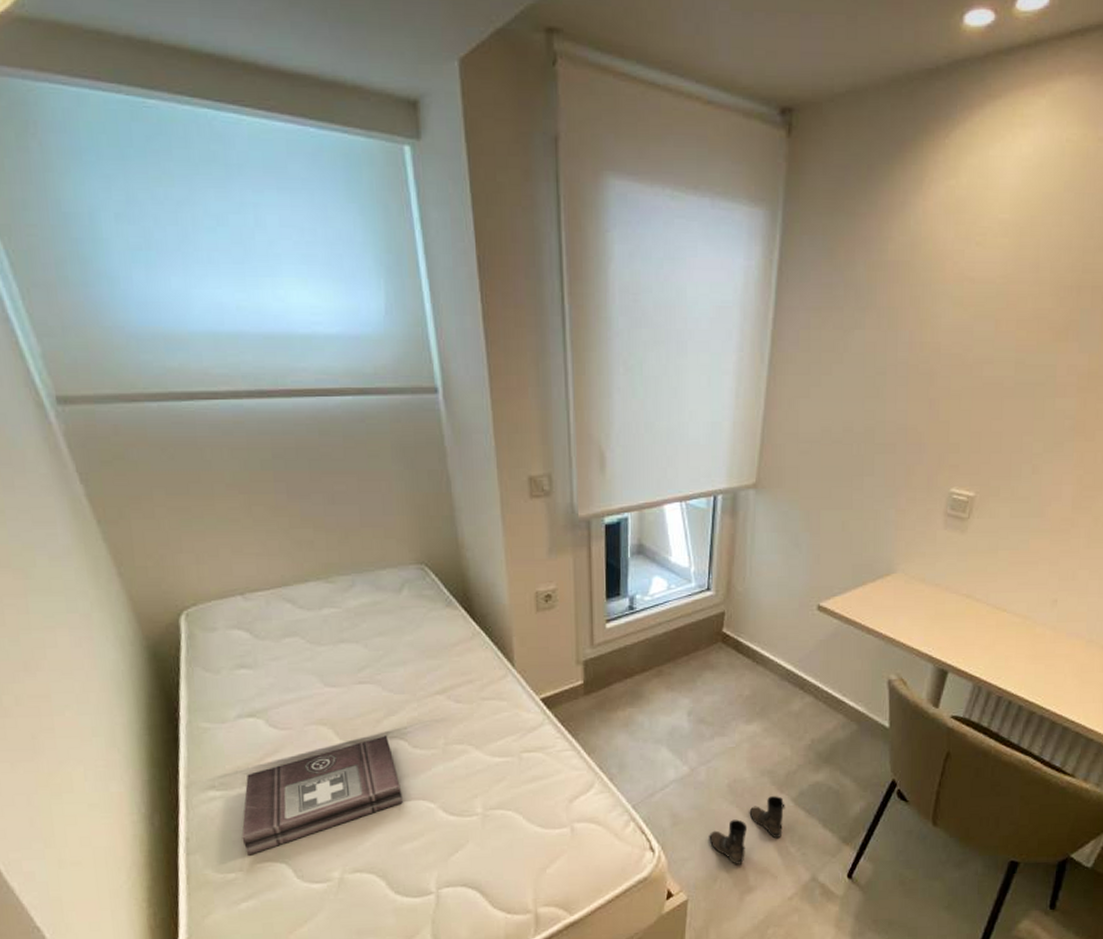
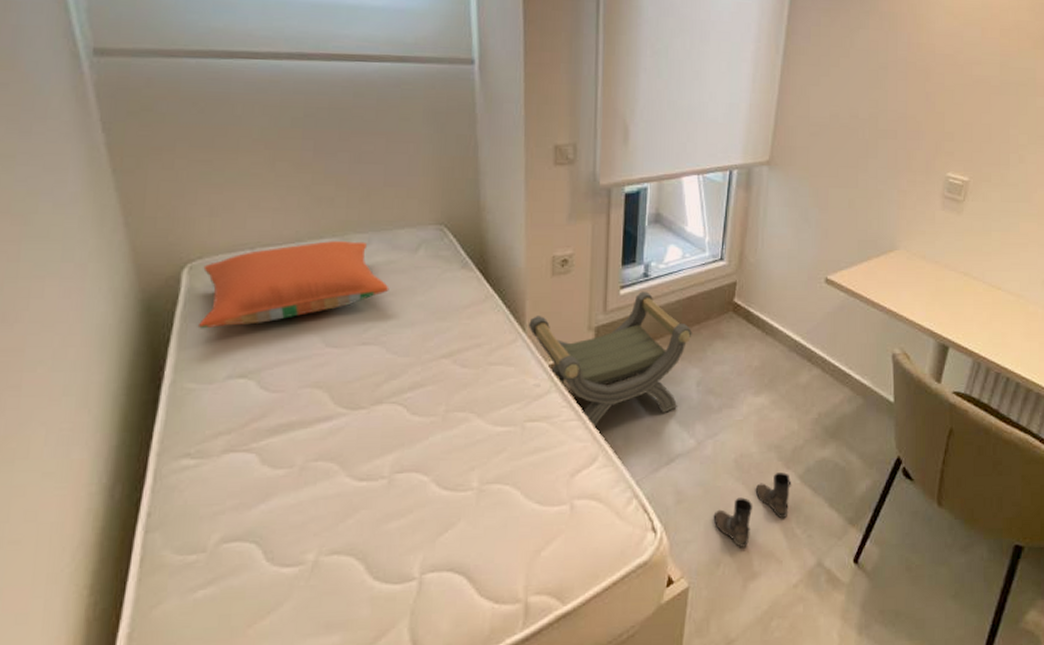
pillow: none [199,583,378,673] -> present [197,241,389,329]
first aid kit: present [241,735,403,856] -> none [211,401,395,534]
stool: none [516,624,681,757] -> present [527,291,692,428]

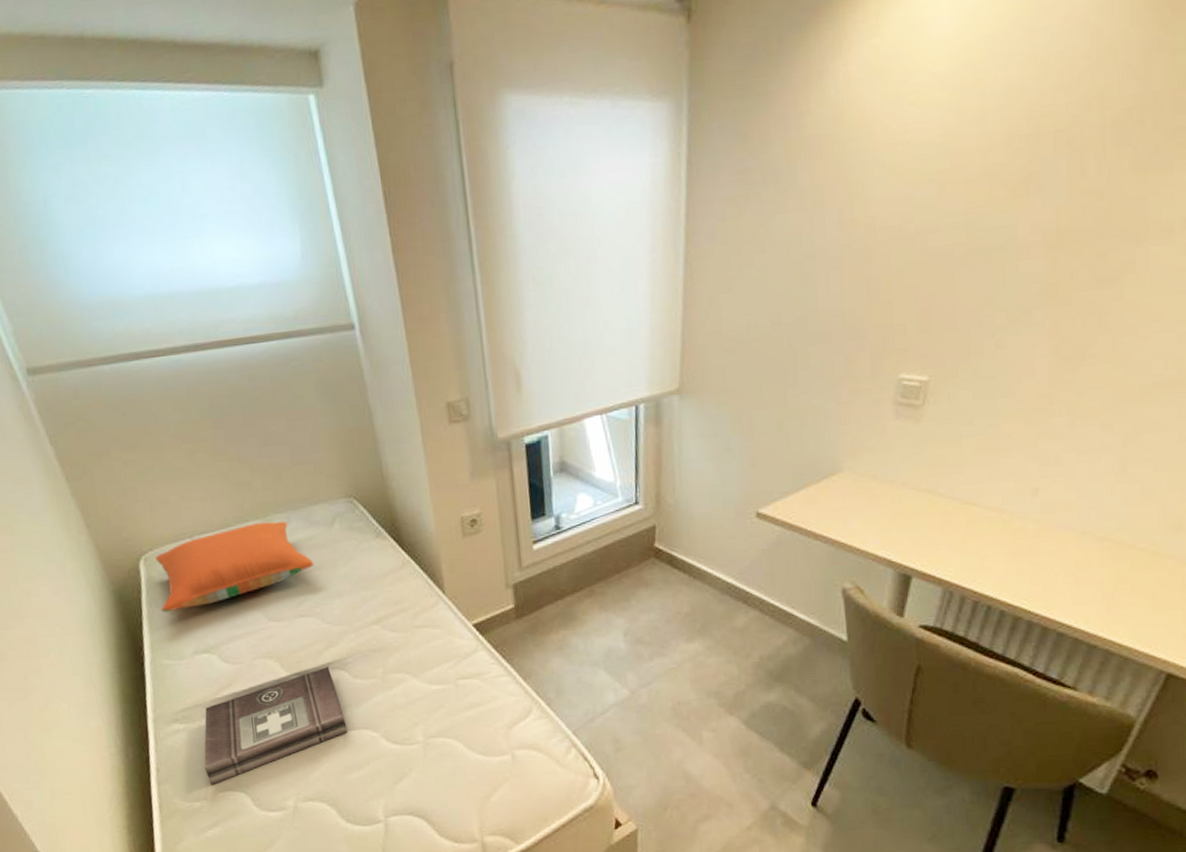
first aid kit: none [211,401,395,534] -> present [204,666,348,785]
stool: present [527,291,692,428] -> none [446,544,614,683]
boots: present [713,473,792,547] -> none [655,718,736,792]

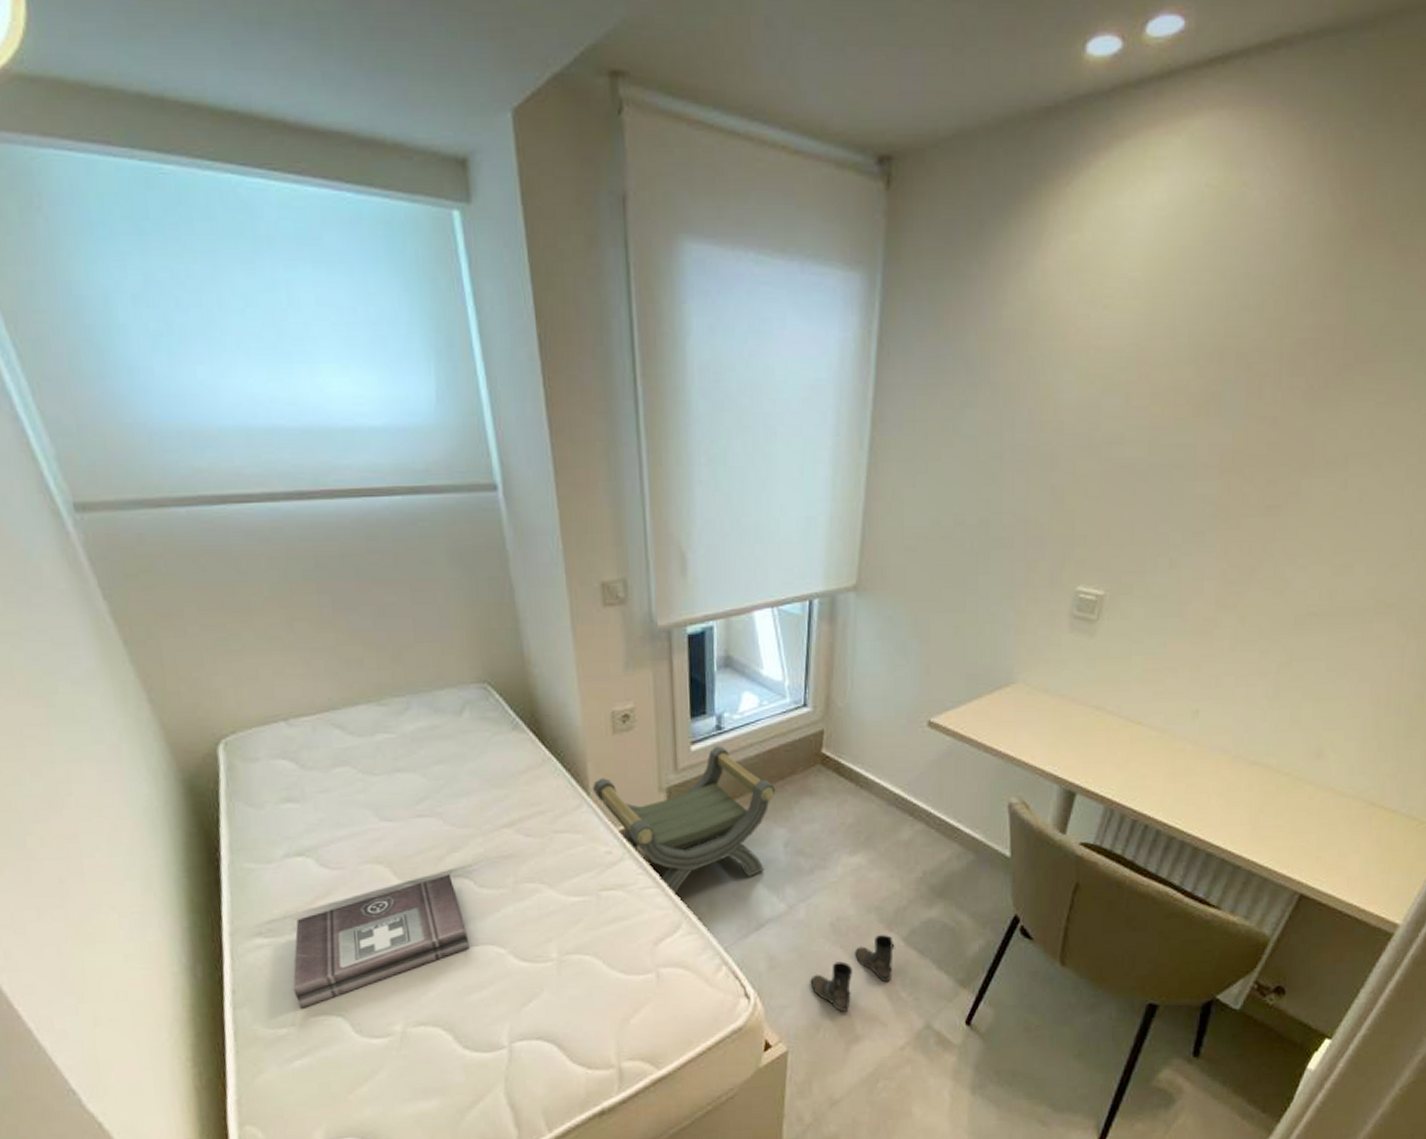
pillow: present [155,521,314,613] -> none [238,706,438,808]
stool: none [446,544,614,683] -> present [592,746,776,895]
boots: none [655,718,736,792] -> present [810,935,895,1012]

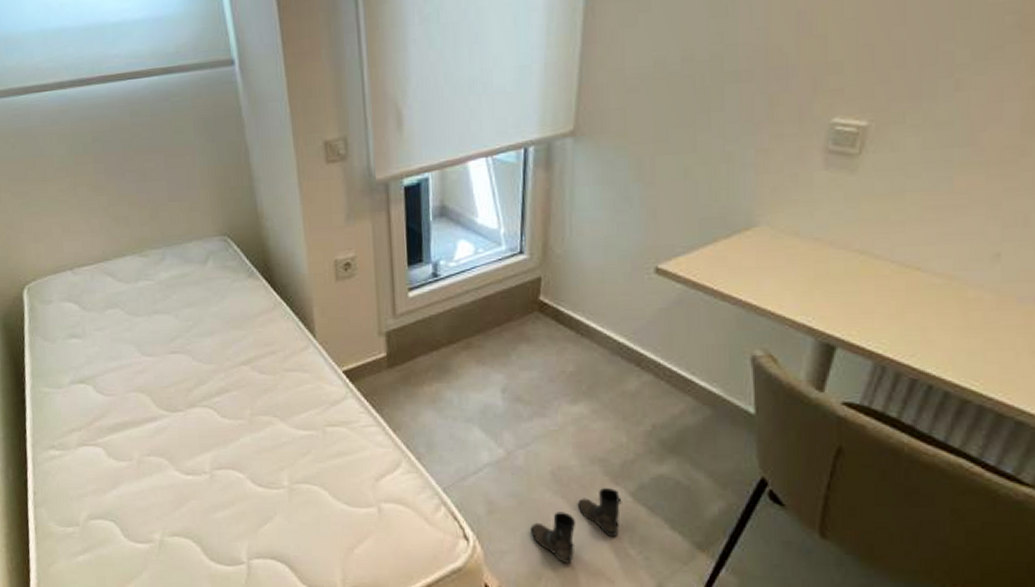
first aid kit: present [293,874,470,1009] -> none [77,404,214,512]
stool: present [592,746,776,895] -> none [317,292,493,434]

